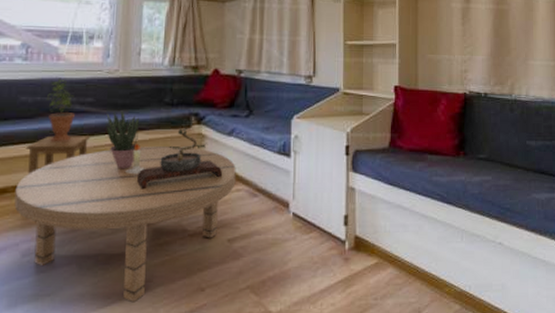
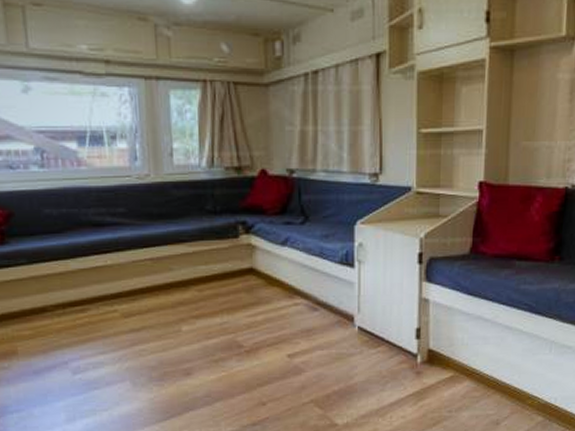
dining table: present [14,143,236,303] -> none [55,256,293,417]
stool: present [27,136,90,174] -> none [60,250,127,292]
potted plant: present [47,76,75,142] -> none [73,184,107,258]
potted plant: present [106,110,140,169] -> none [142,221,181,285]
bonsai tree: present [136,124,223,190] -> none [182,234,278,306]

